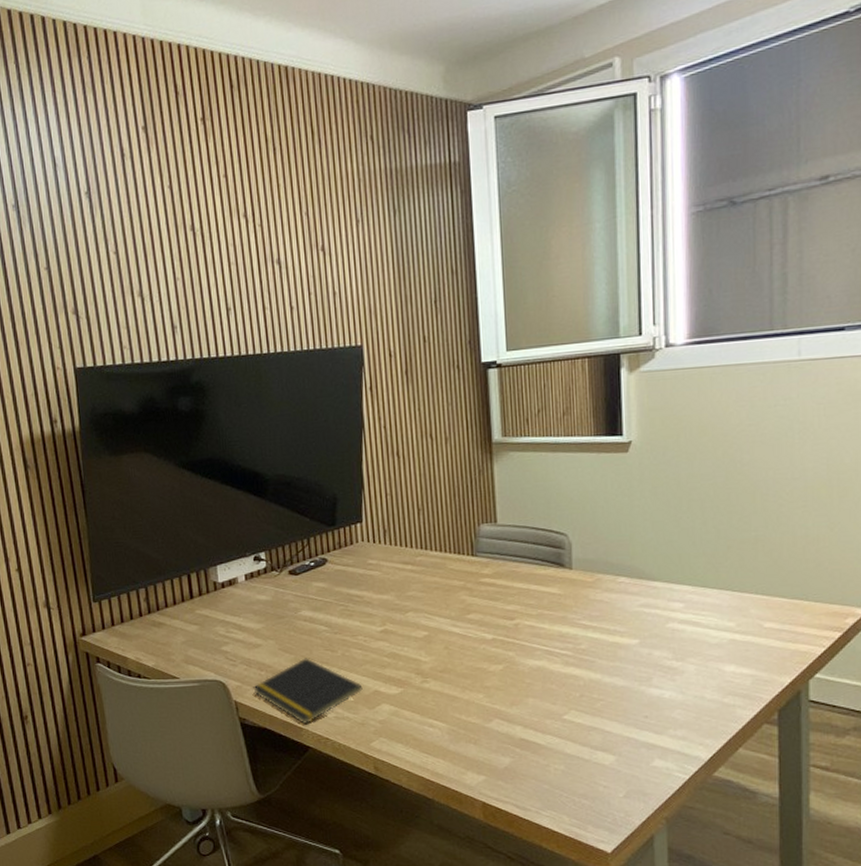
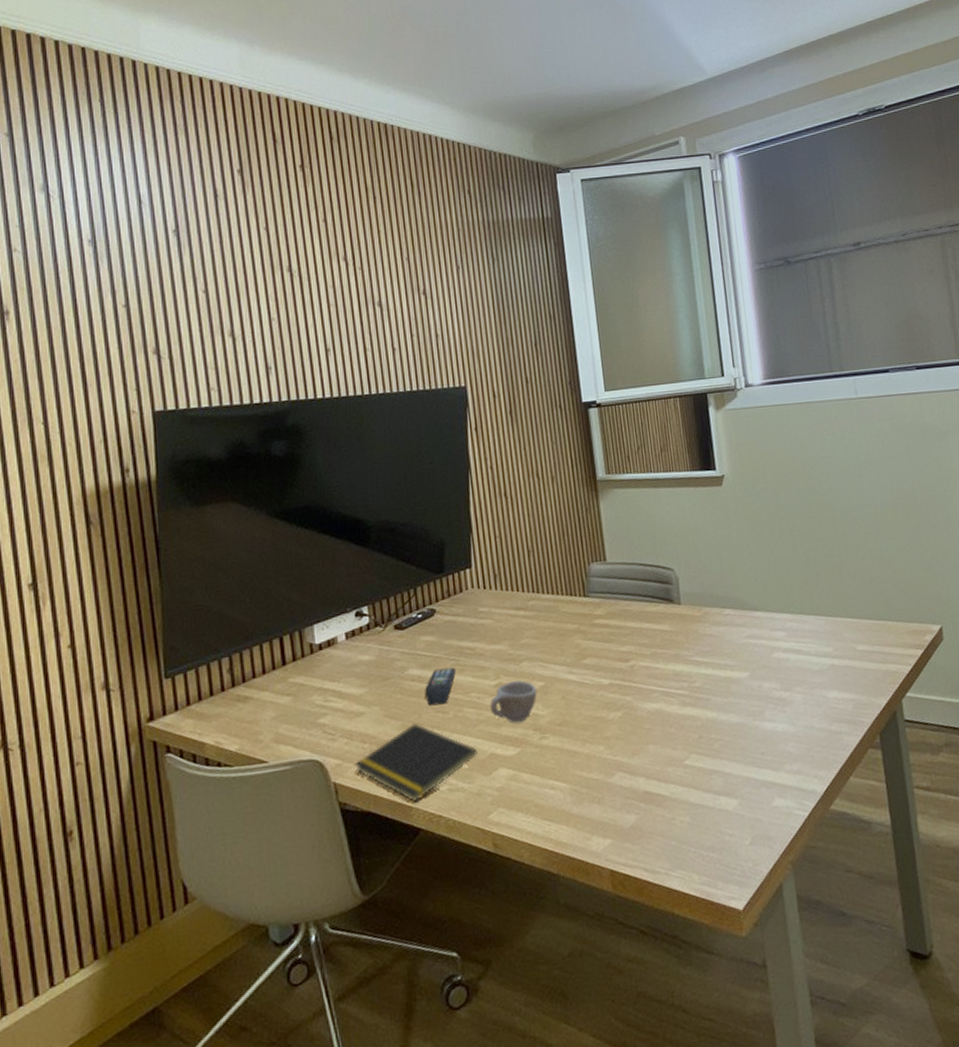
remote control: none [316,612,346,644] -> present [425,667,457,706]
cup: none [375,628,421,666] -> present [489,680,537,723]

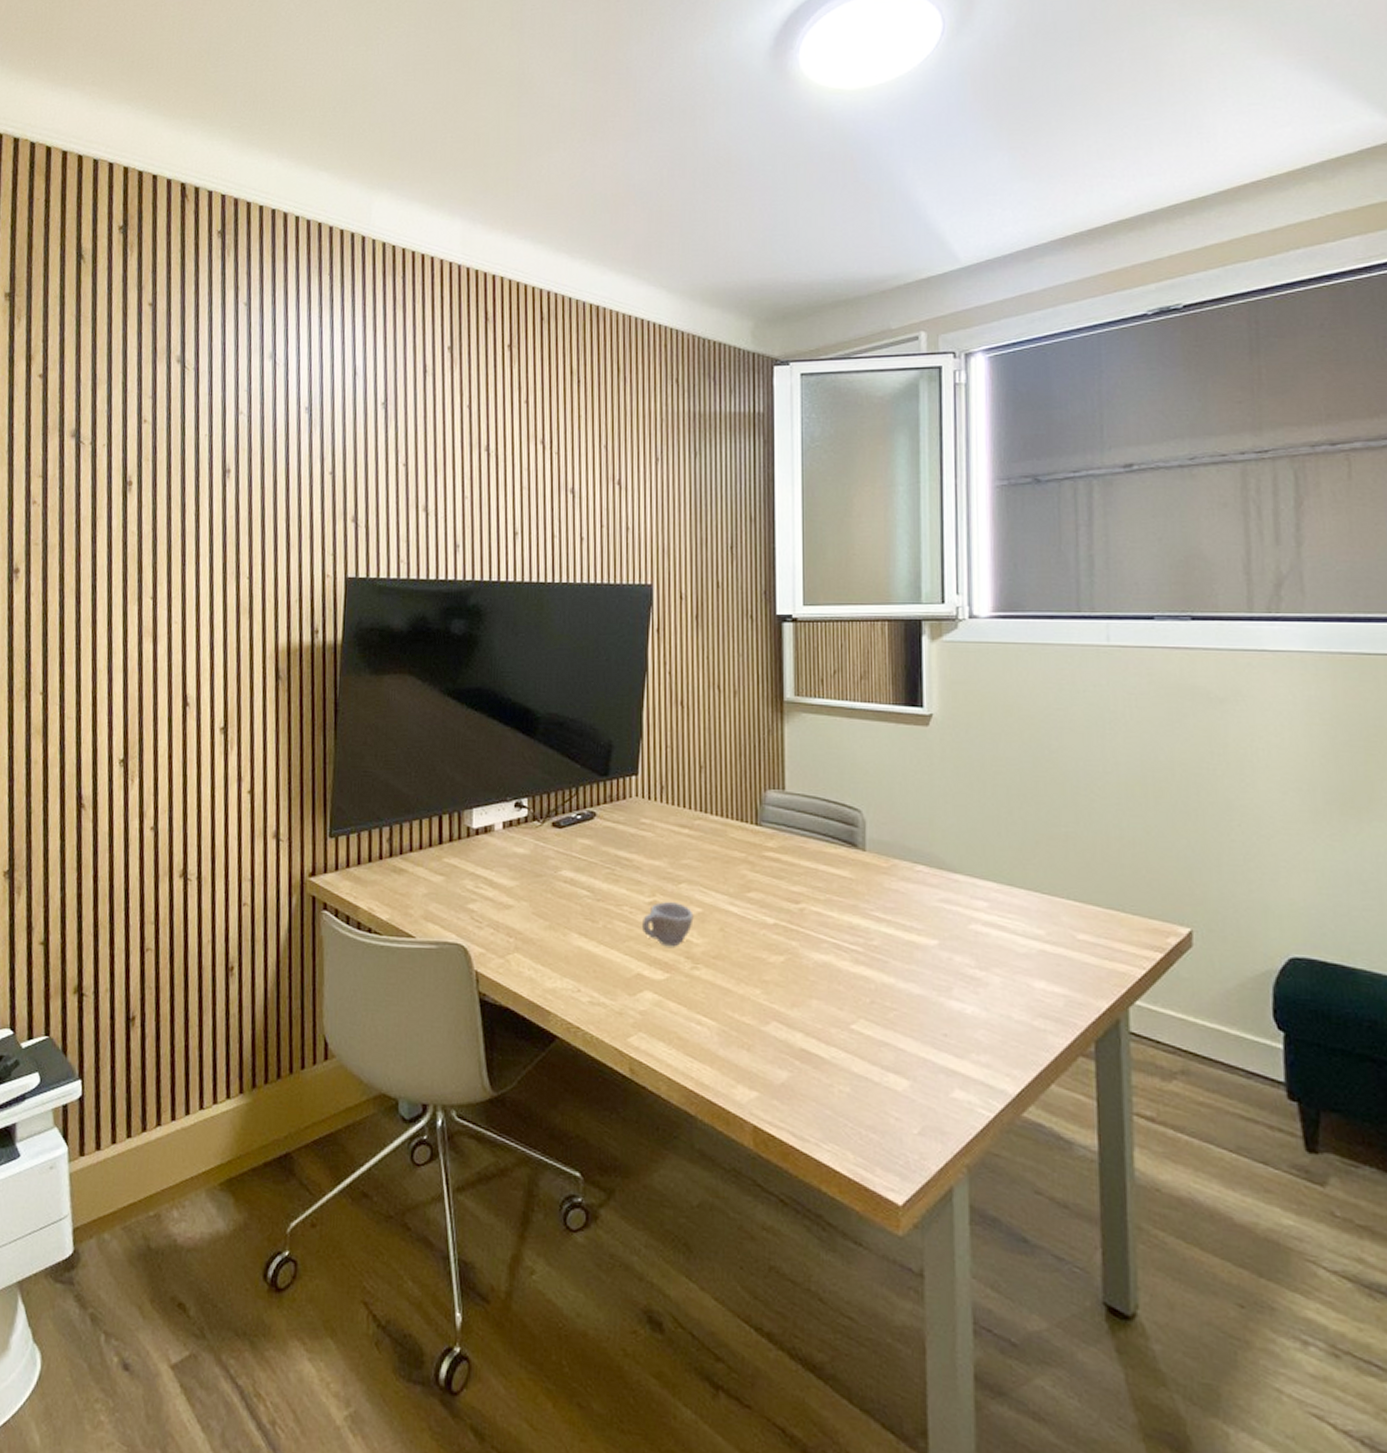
notepad: present [355,723,478,803] -> none [498,926,624,1008]
remote control: present [425,667,457,706] -> none [576,875,611,913]

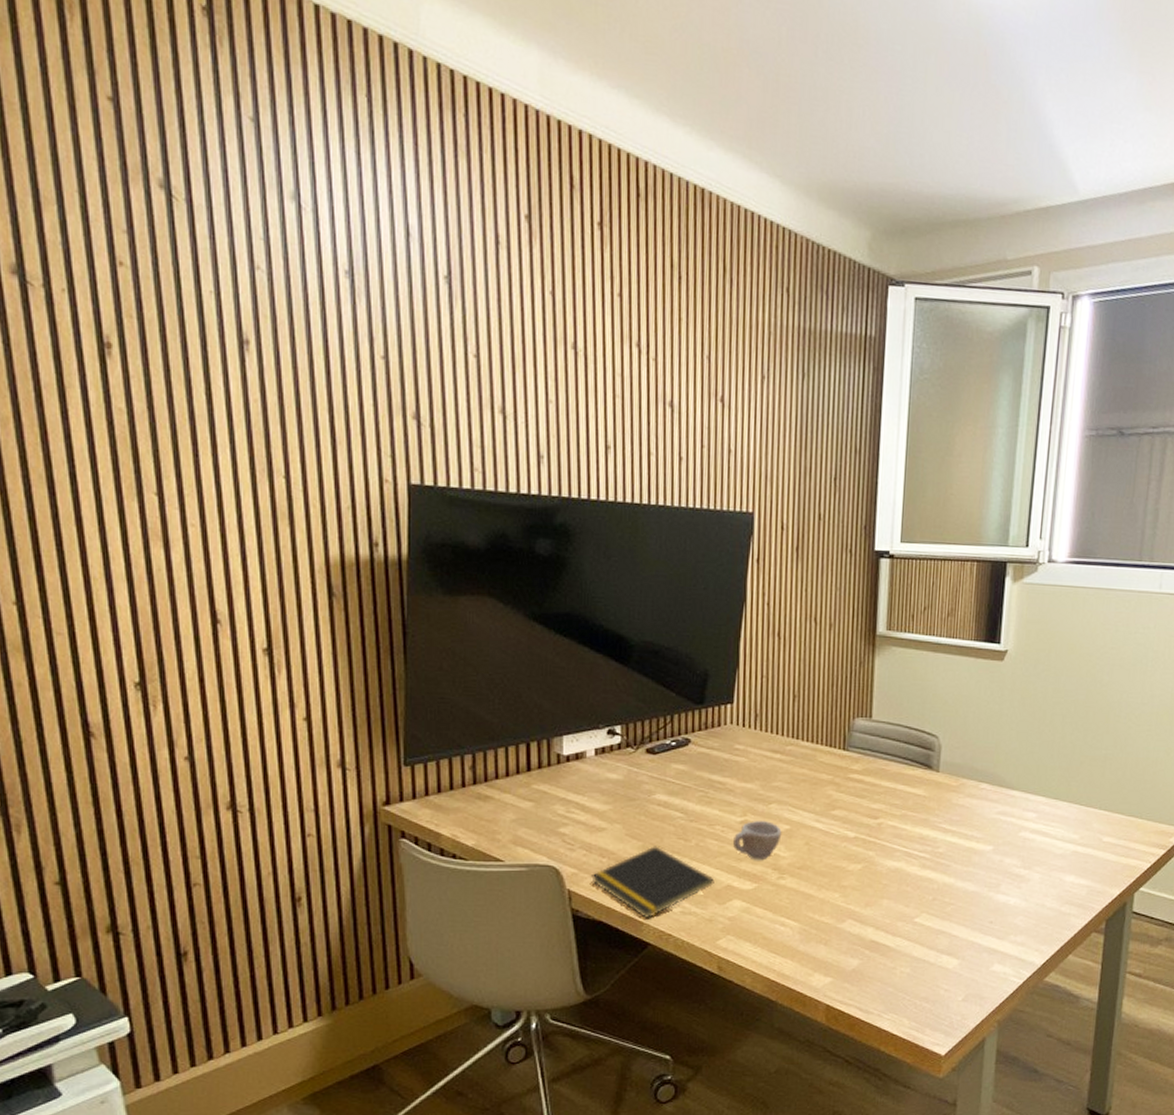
notepad: none [498,926,624,1008] -> present [591,846,715,919]

